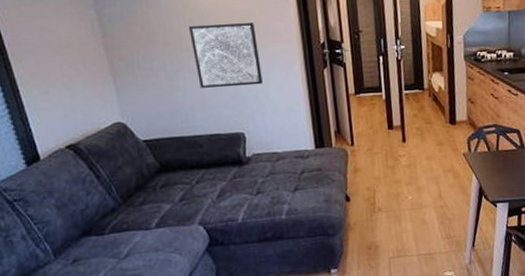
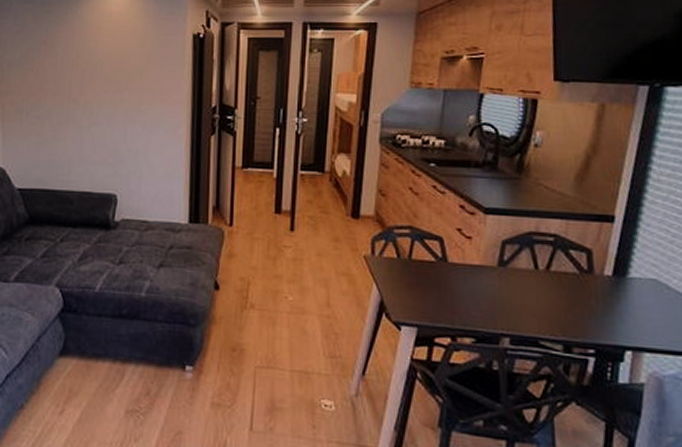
wall art: present [189,23,263,88] -> none [79,76,145,145]

